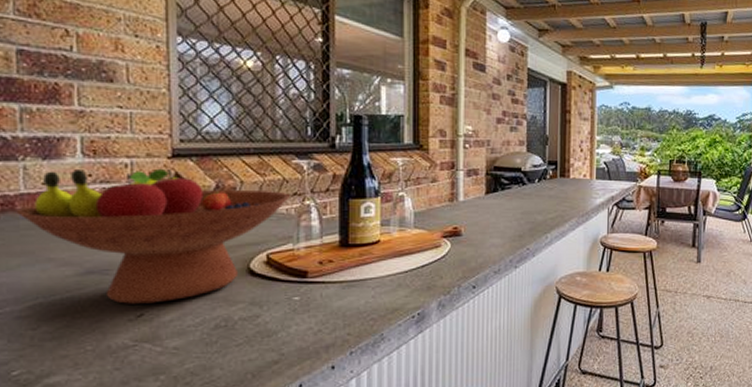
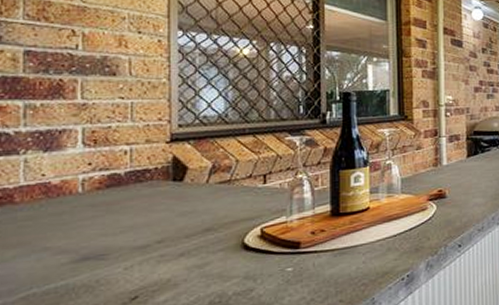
fruit bowl: present [16,168,289,304] -> none [14,153,283,288]

